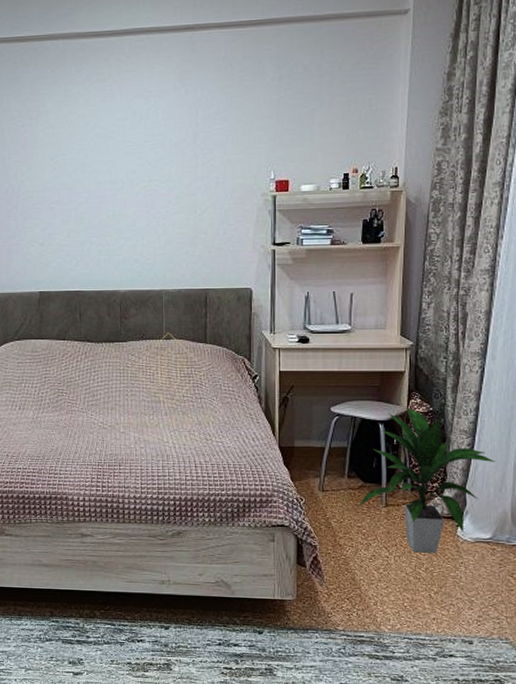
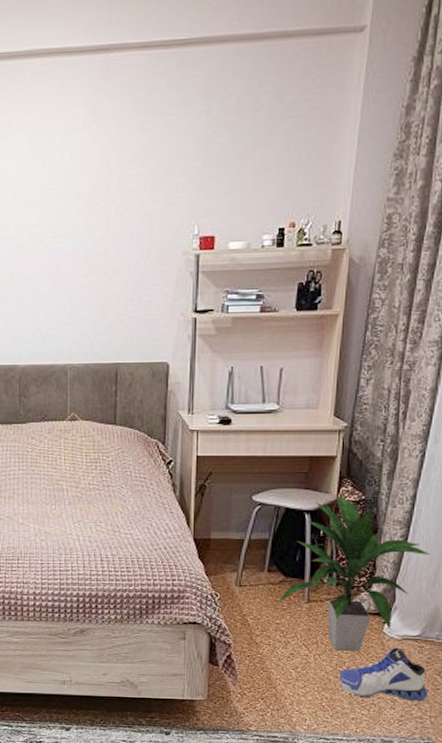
sneaker: none [419,549,503,602] -> present [339,647,429,701]

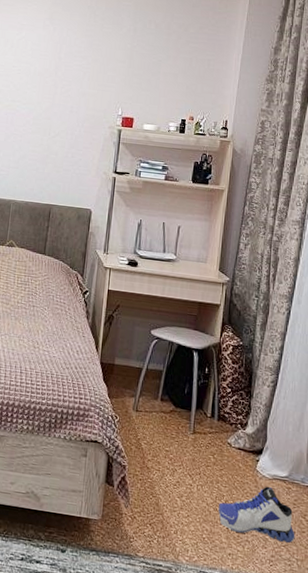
indoor plant: present [275,495,431,651] -> none [165,339,296,486]

